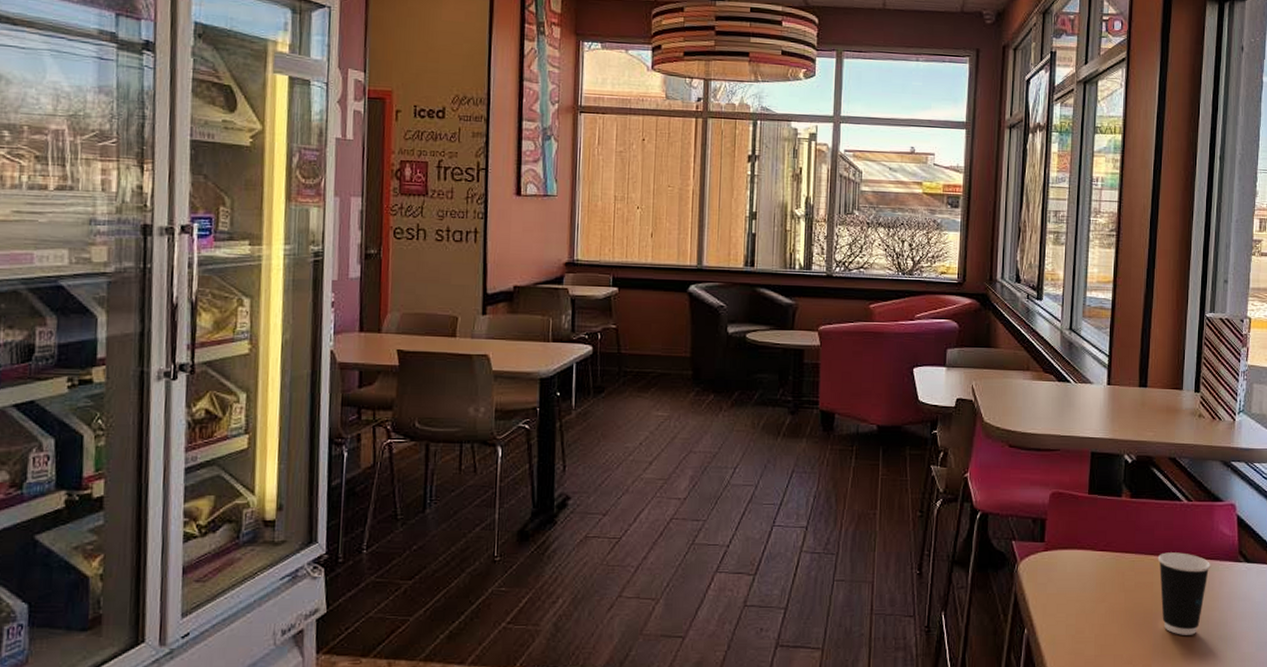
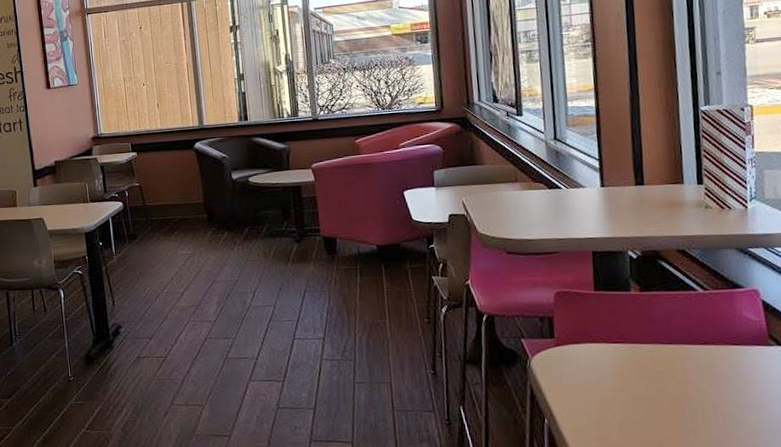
dixie cup: present [1157,552,1211,635] -> none [677,340,739,419]

